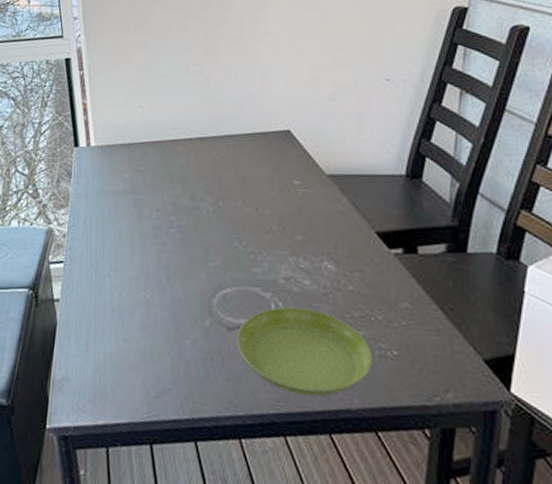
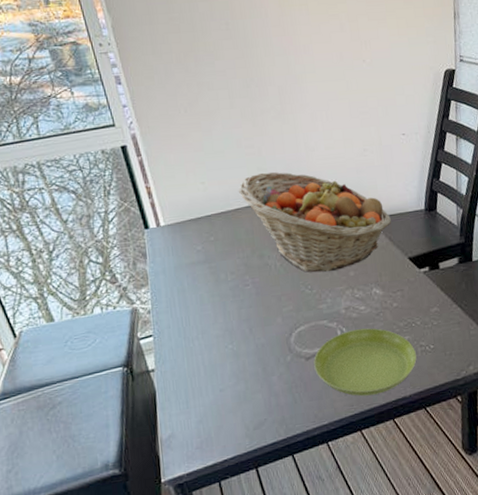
fruit basket: none [177,103,359,230] -> present [238,171,392,273]

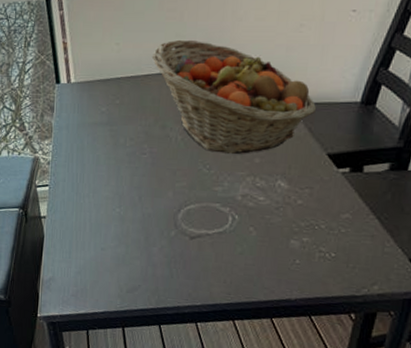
saucer: present [313,328,417,397] -> none [197,219,313,290]

